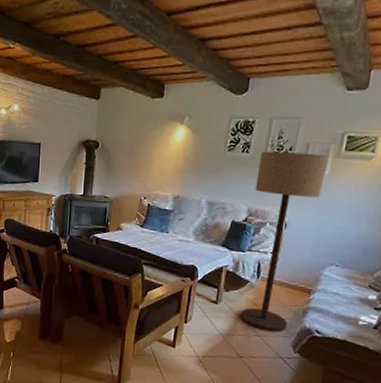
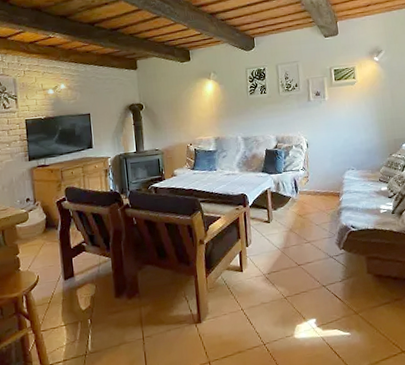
floor lamp: present [240,151,328,332] -> none [275,86,330,237]

